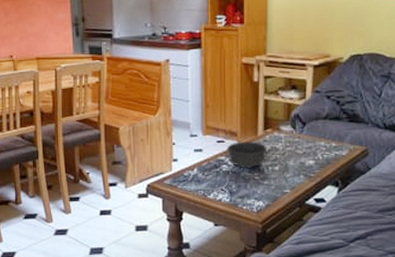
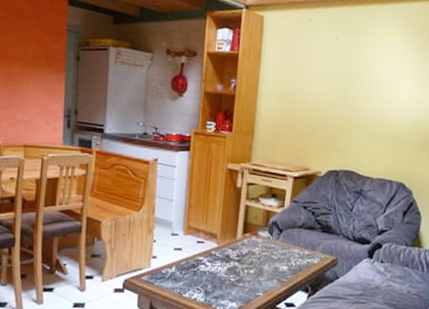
bowl: present [227,142,267,168] -> none [206,243,244,270]

